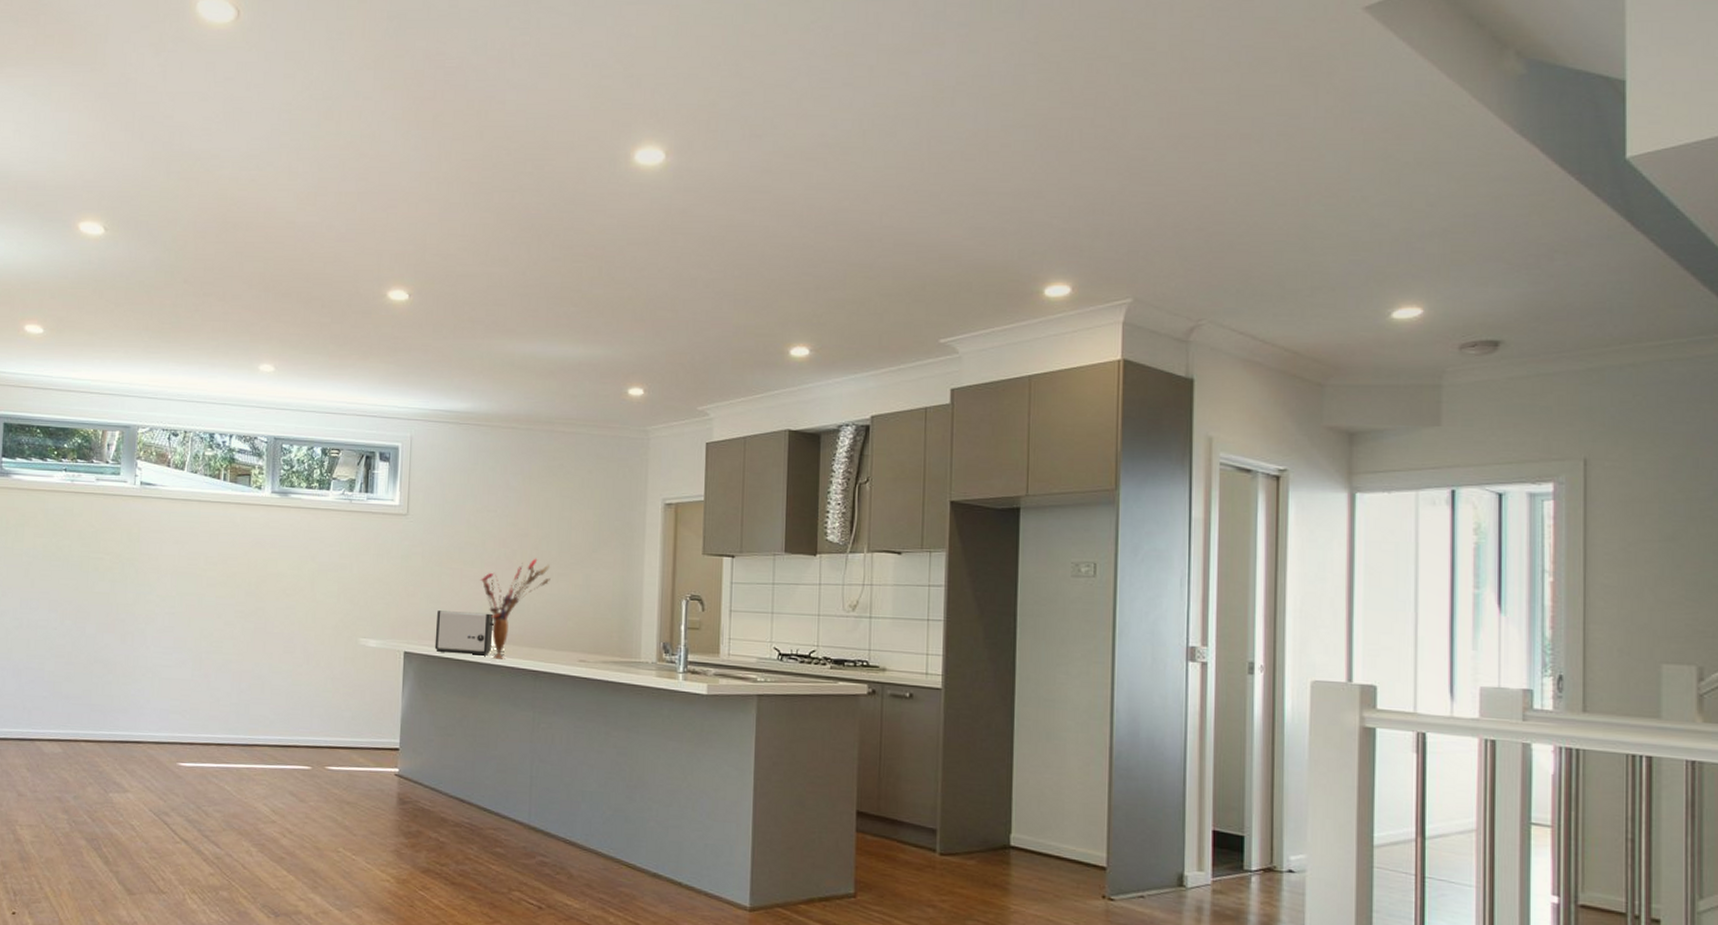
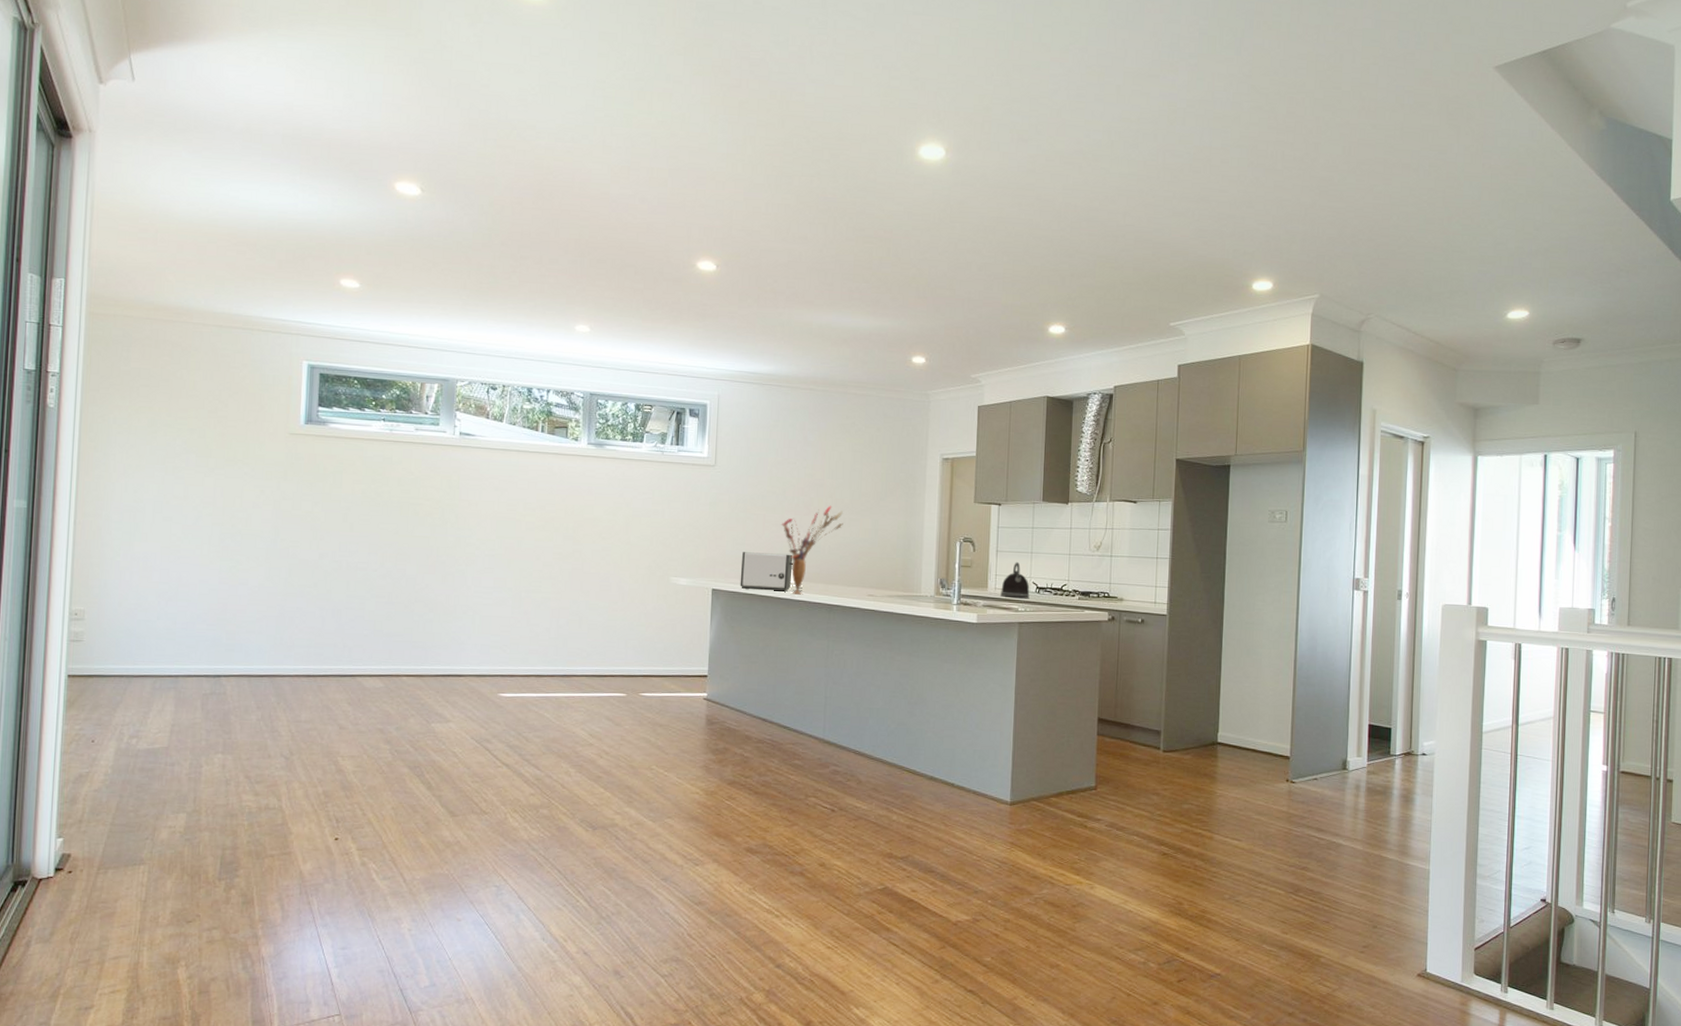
kettle: none [735,623,771,667] -> present [1001,561,1030,599]

